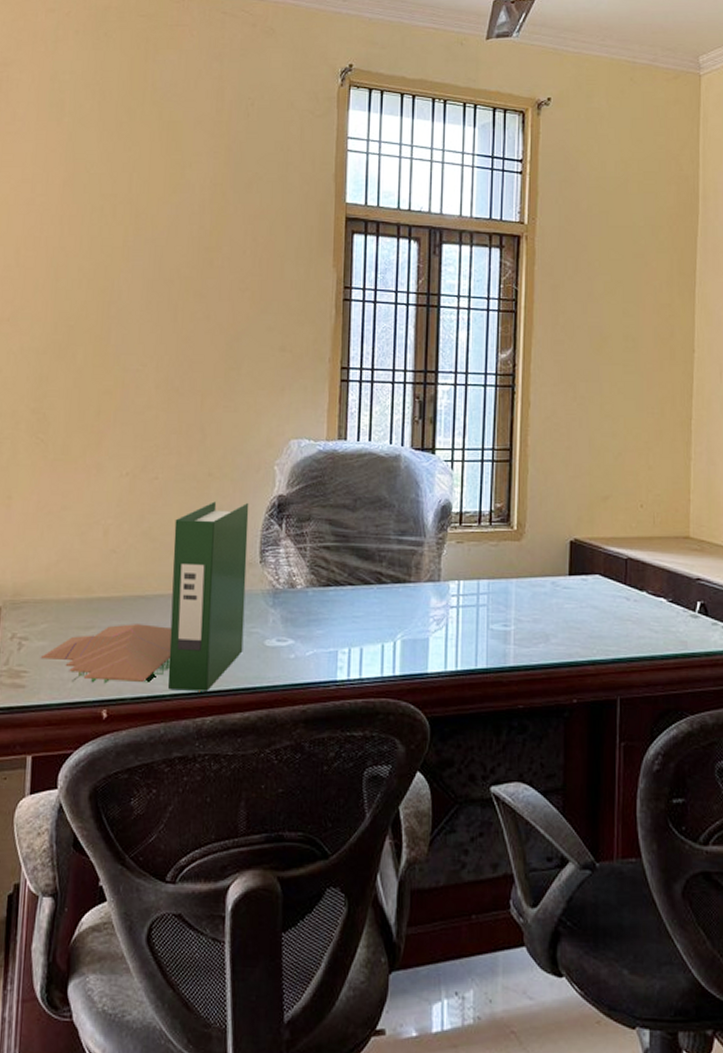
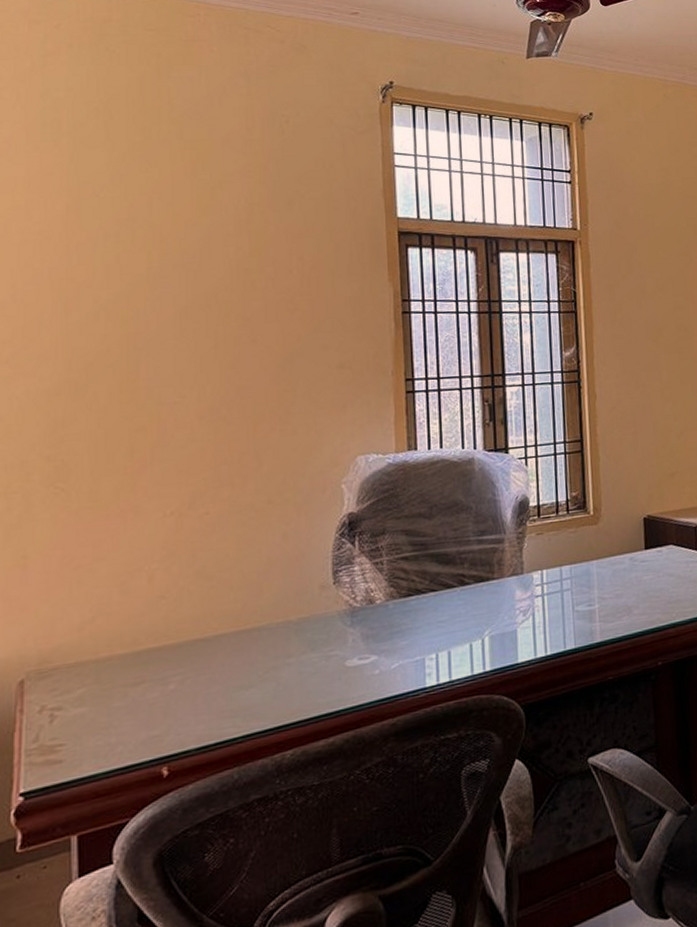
papers: present [40,624,172,684] -> none [79,666,239,744]
binder: present [168,501,249,691] -> none [233,526,322,732]

